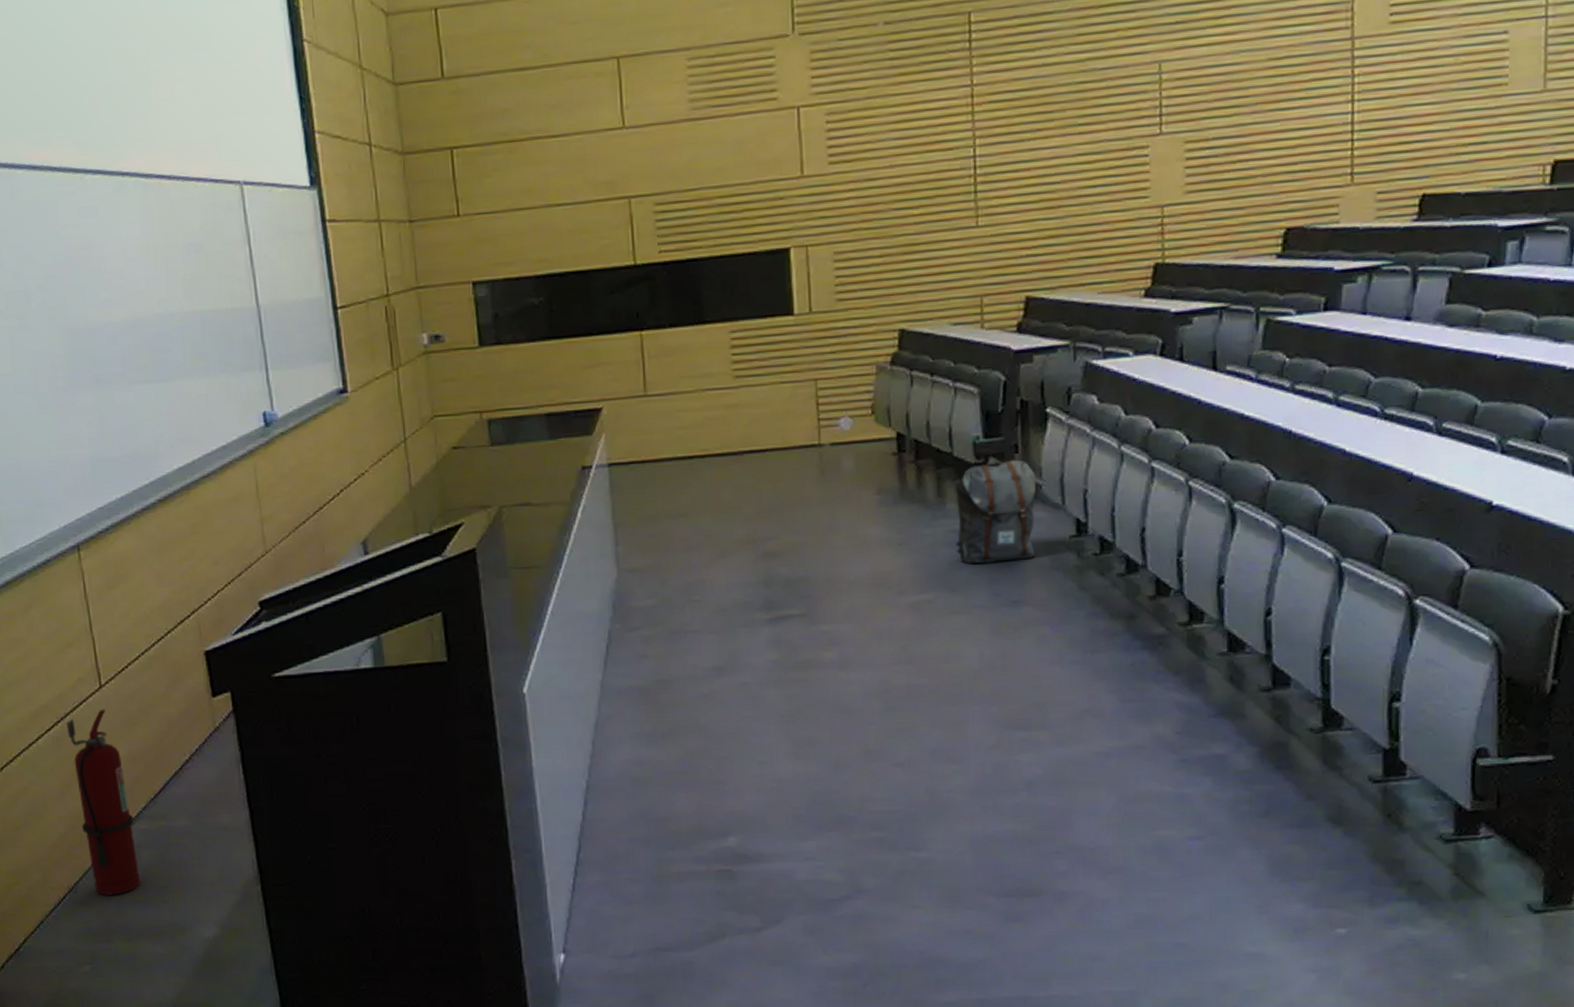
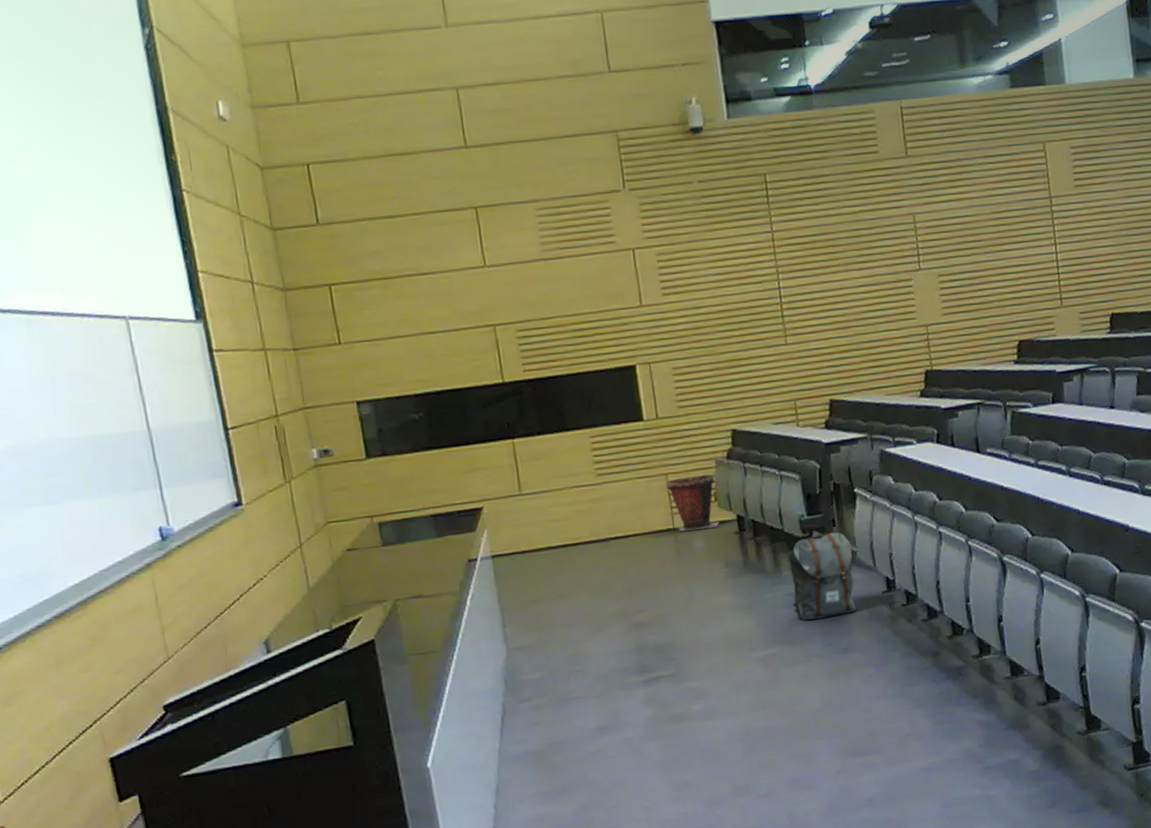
waste bin: none [814,382,875,449] -> present [666,474,720,532]

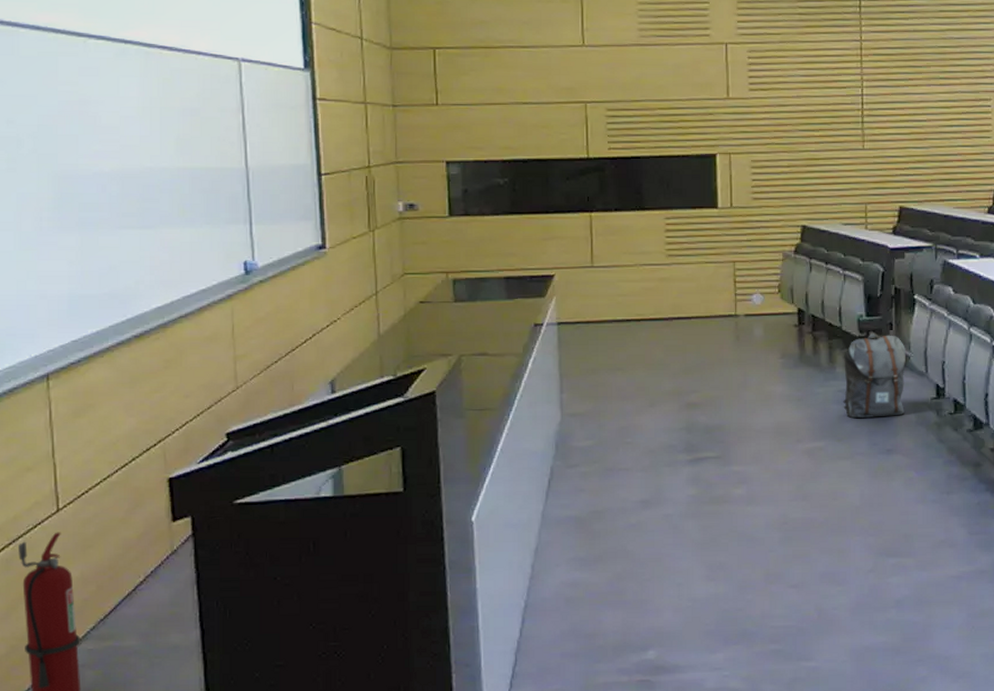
waste bin: present [666,474,720,532] -> none [733,267,781,319]

